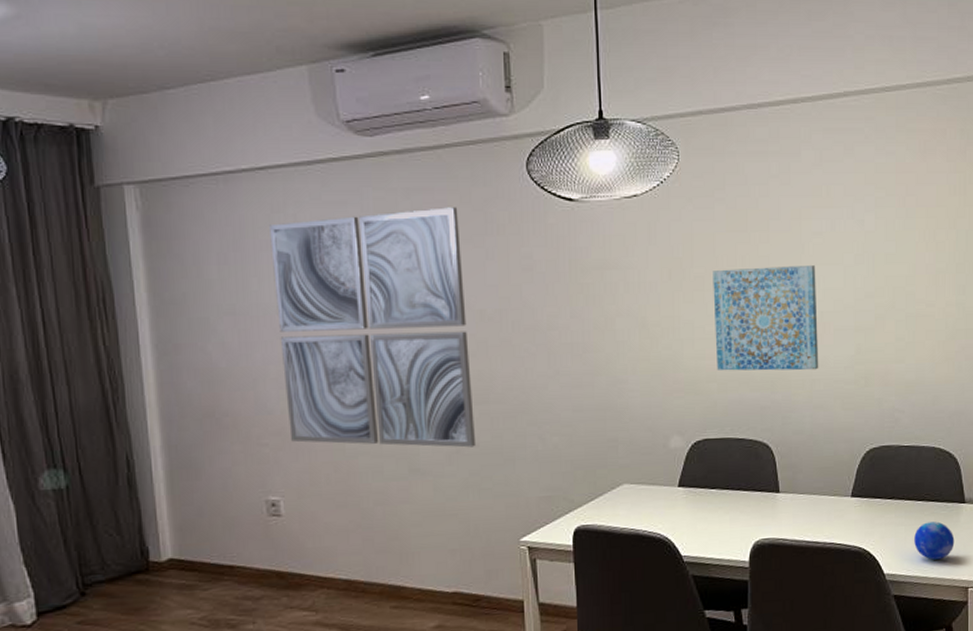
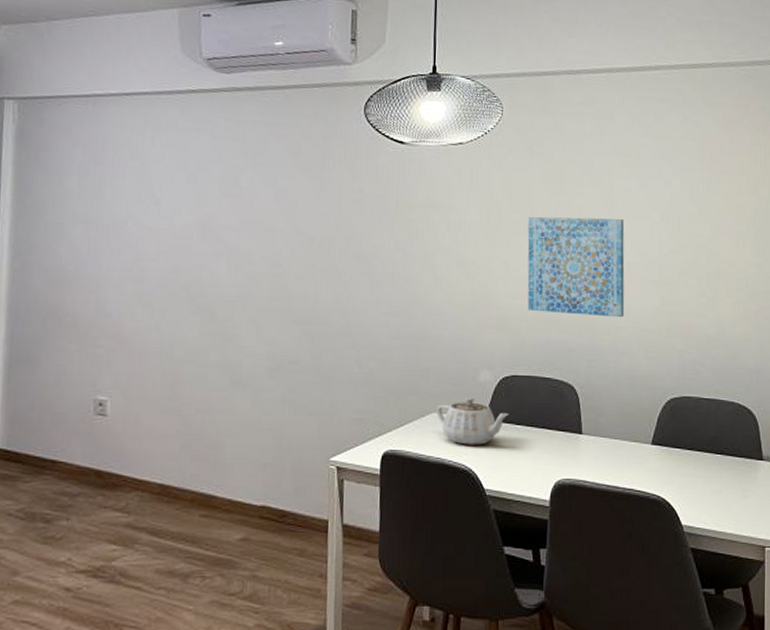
wall art: present [269,207,477,448] -> none [124,140,299,365]
teapot: none [627,464,703,514] -> present [436,396,509,445]
decorative orb: present [914,521,955,560] -> none [712,476,752,515]

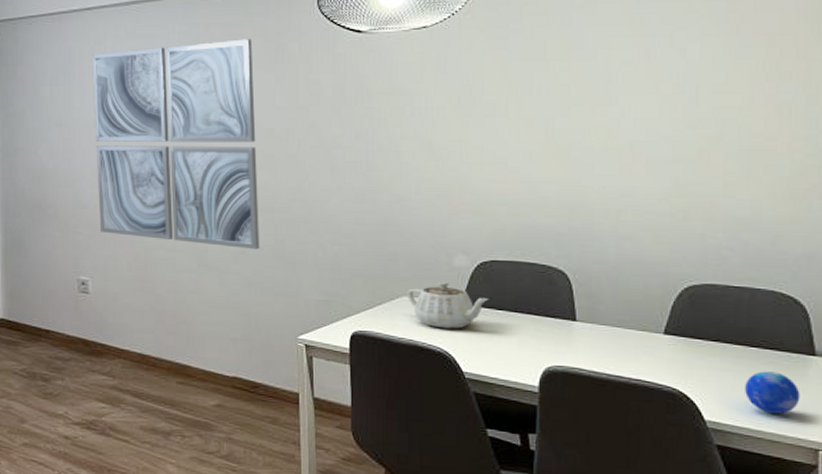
wall art: none [124,140,299,365] -> present [92,39,260,250]
wall art: present [527,216,625,318] -> none [505,93,627,200]
decorative orb: none [712,476,752,515] -> present [745,371,800,414]

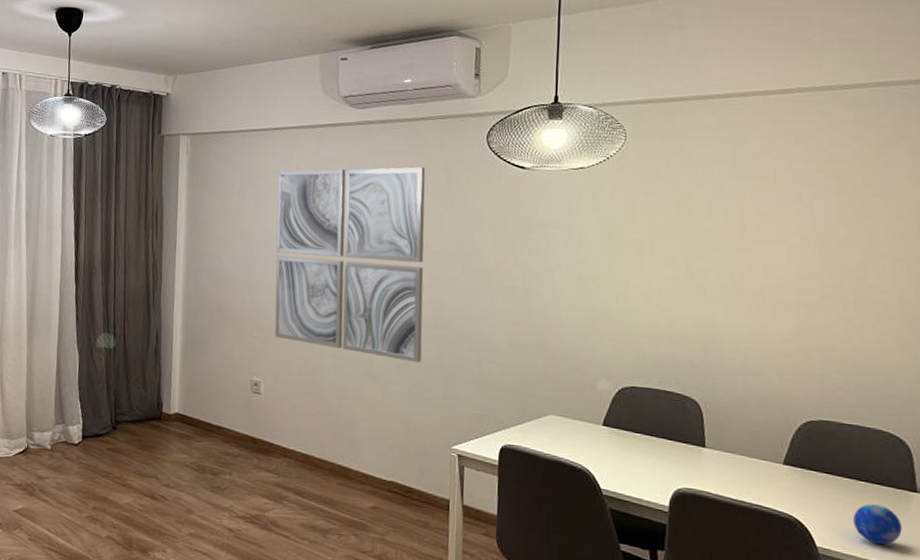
teapot: present [407,281,489,329] -> none [554,402,628,449]

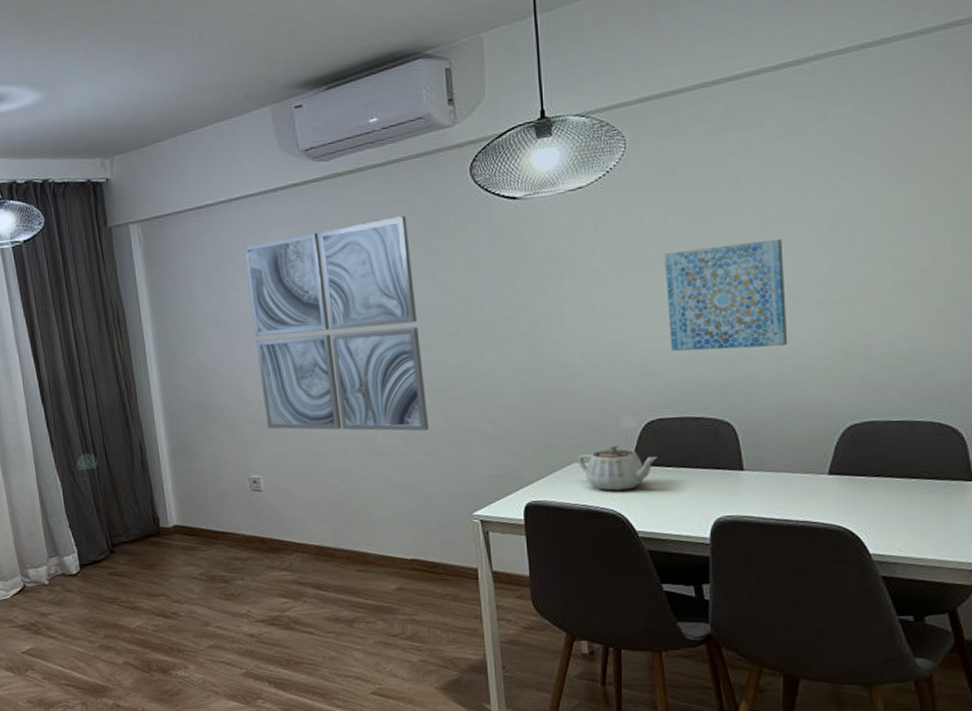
teapot: none [554,402,628,449] -> present [578,443,658,491]
wall art: none [649,237,758,339] -> present [665,238,788,352]
decorative orb: present [853,504,902,545] -> none [907,500,960,541]

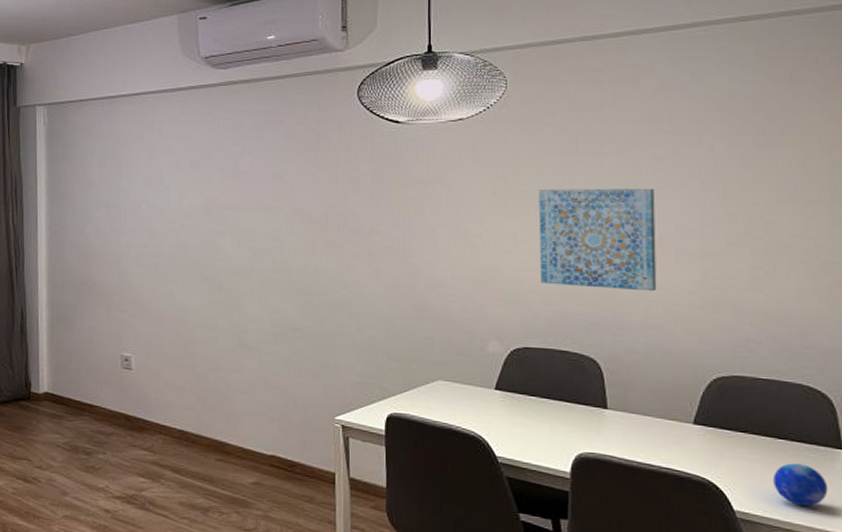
wall art: present [244,216,430,431] -> none [139,127,299,331]
teapot: present [578,443,658,491] -> none [442,366,522,414]
decorative orb: none [907,500,960,541] -> present [774,463,828,506]

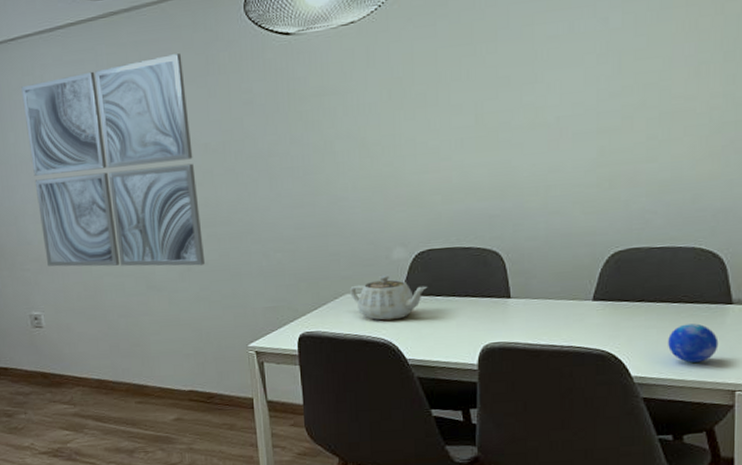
wall art: none [139,127,299,331] -> present [21,53,206,267]
teapot: none [442,366,522,414] -> present [350,274,428,321]
wall art: present [538,188,657,292] -> none [435,69,555,184]

